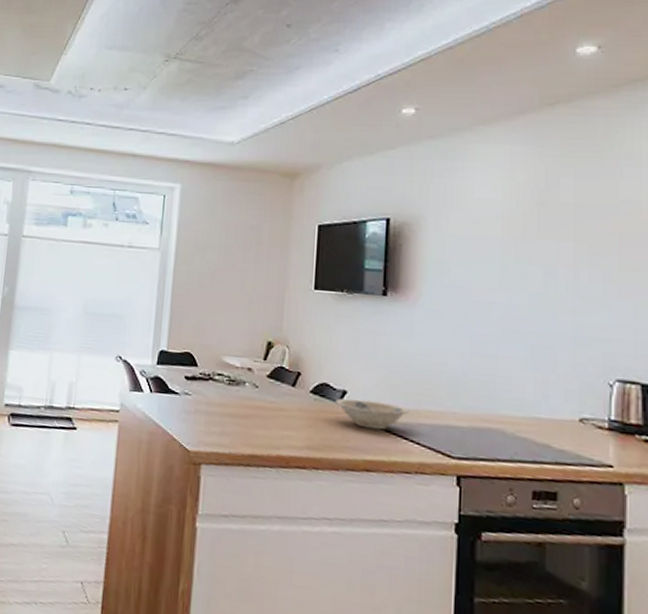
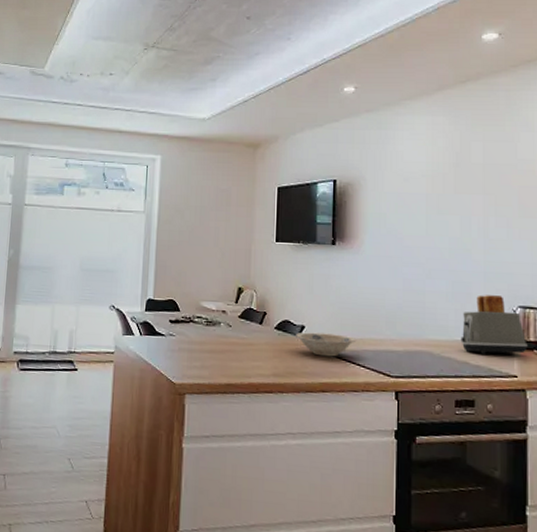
toaster: none [541,363,627,439] -> present [460,295,528,355]

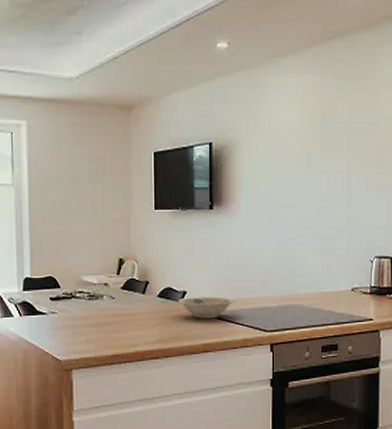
toaster: present [460,295,528,355] -> none [326,248,382,304]

